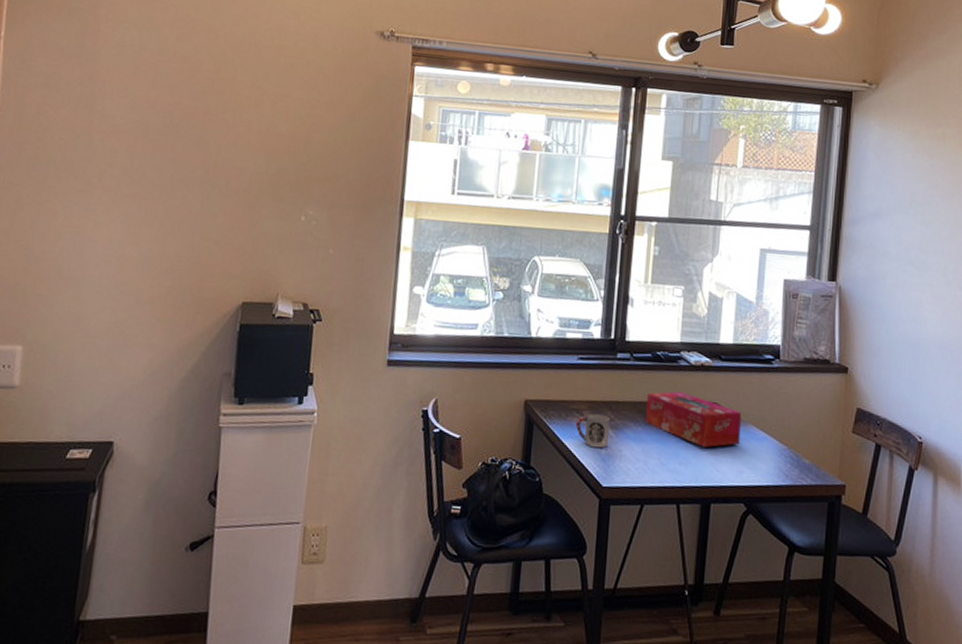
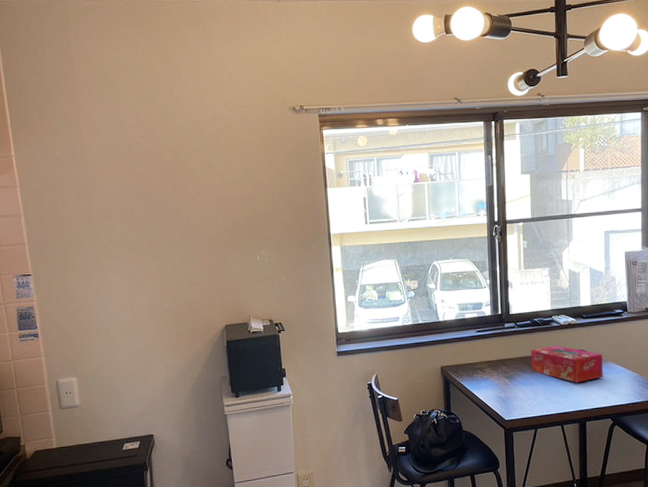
cup: present [576,413,610,448] -> none [481,369,506,394]

